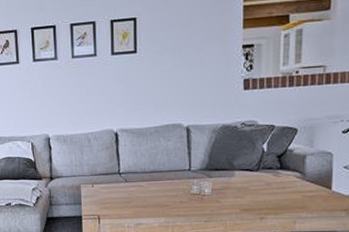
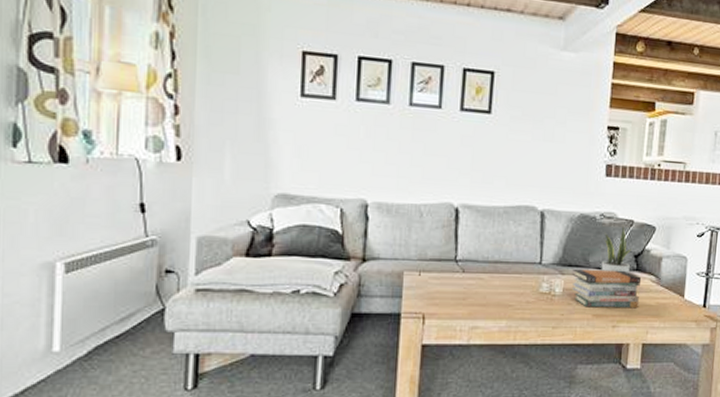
book stack: none [219,169,286,204] -> present [572,269,642,309]
potted plant: none [245,131,275,172] -> present [601,226,633,273]

